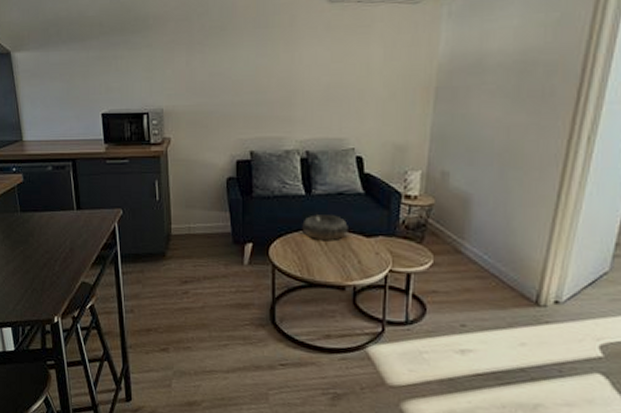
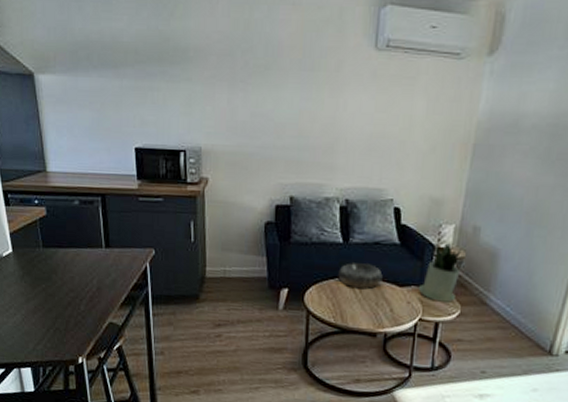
planter: none [386,189,431,252] -> present [418,242,463,303]

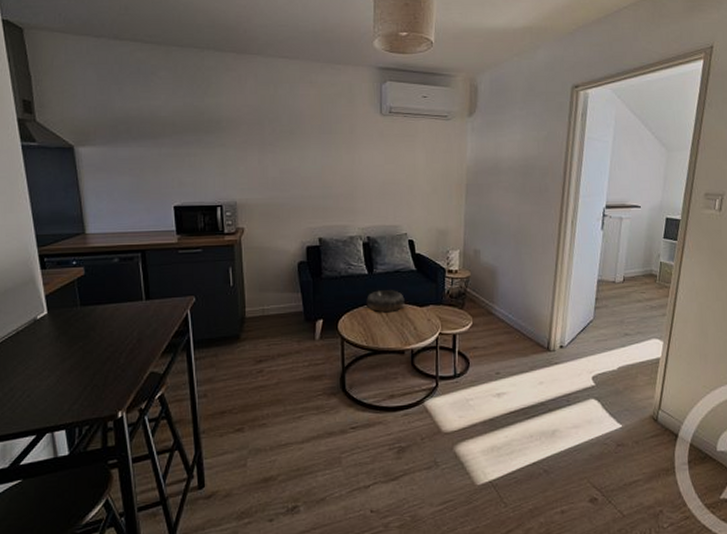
planter: present [418,242,463,303] -> none [435,264,469,316]

